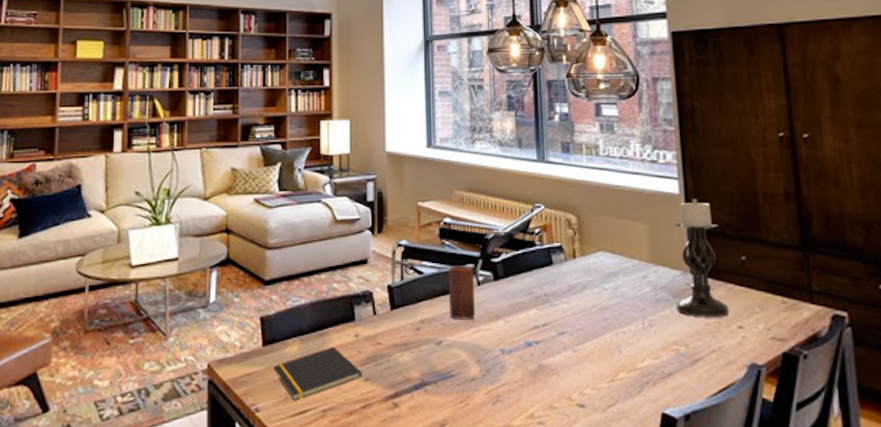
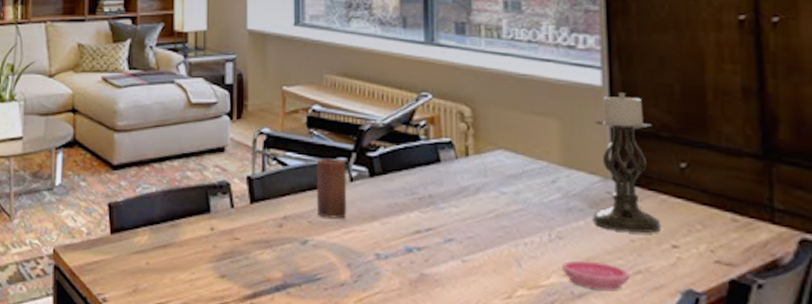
notepad: present [273,346,362,401] -> none [122,239,217,293]
saucer: none [654,344,707,368] -> present [562,260,630,290]

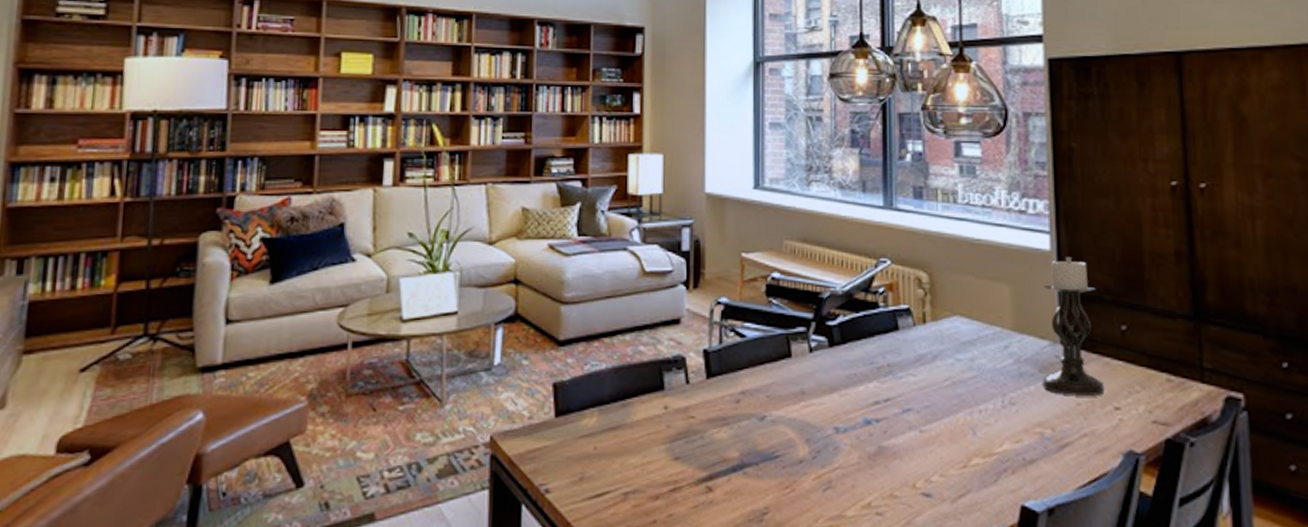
candle: present [316,158,347,219] -> none [775,328,806,392]
saucer: present [562,260,630,290] -> none [1014,426,1077,455]

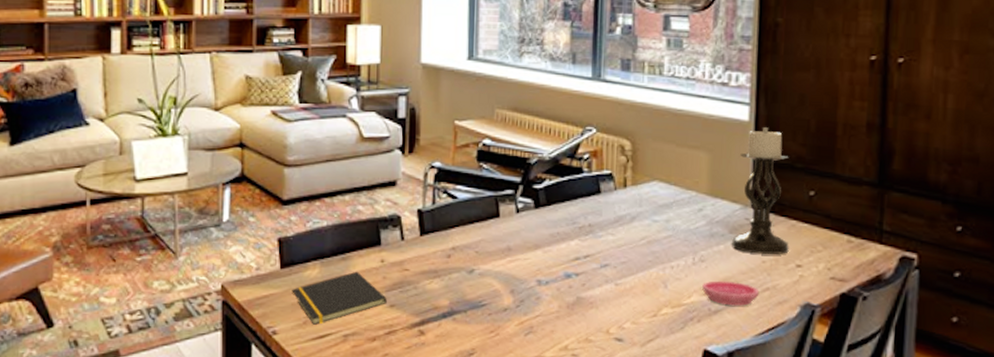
notepad: none [567,419,671,481] -> present [292,271,387,325]
saucer: none [1014,426,1077,455] -> present [702,280,759,306]

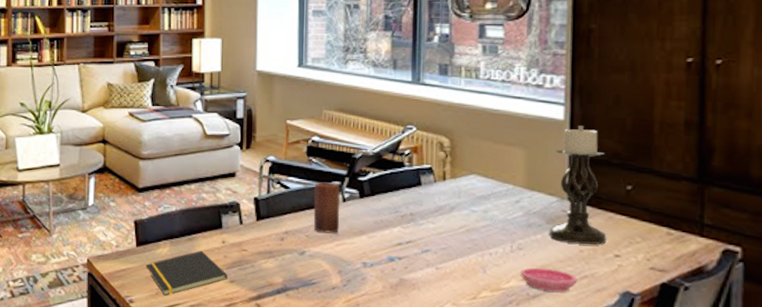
candle: none [484,190,514,248] -> present [313,182,341,233]

